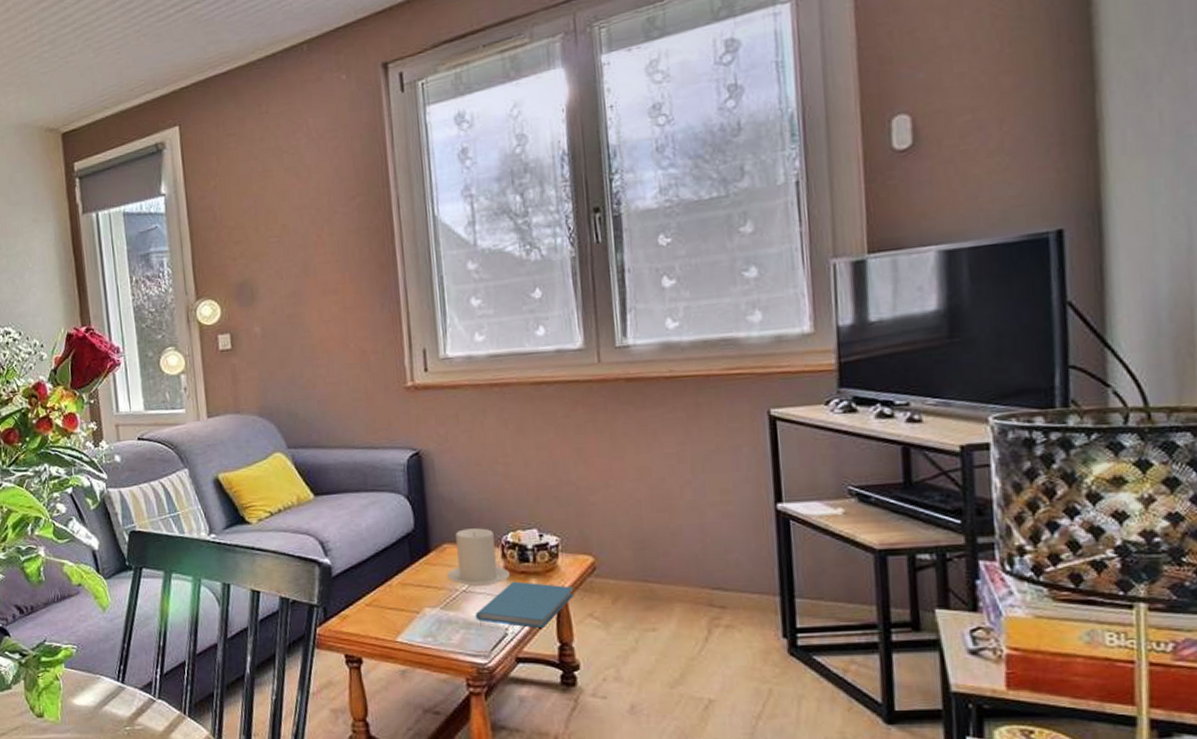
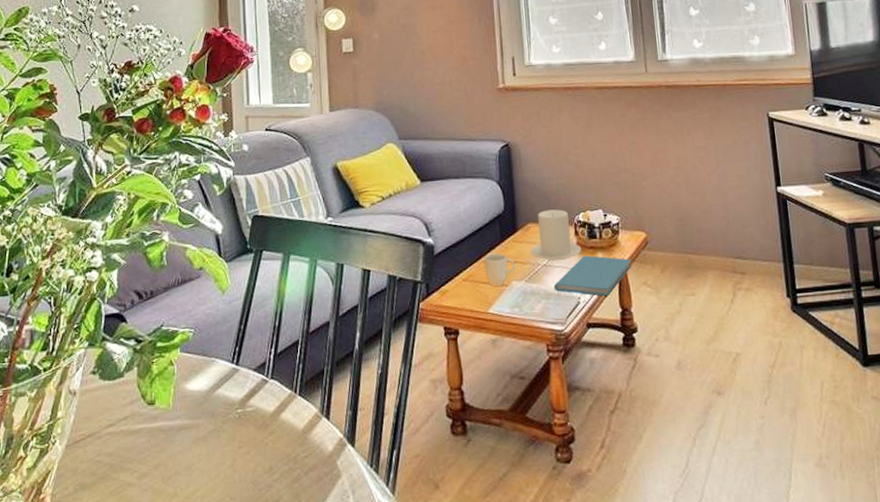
mug: none [390,576,428,614] -> present [484,253,515,288]

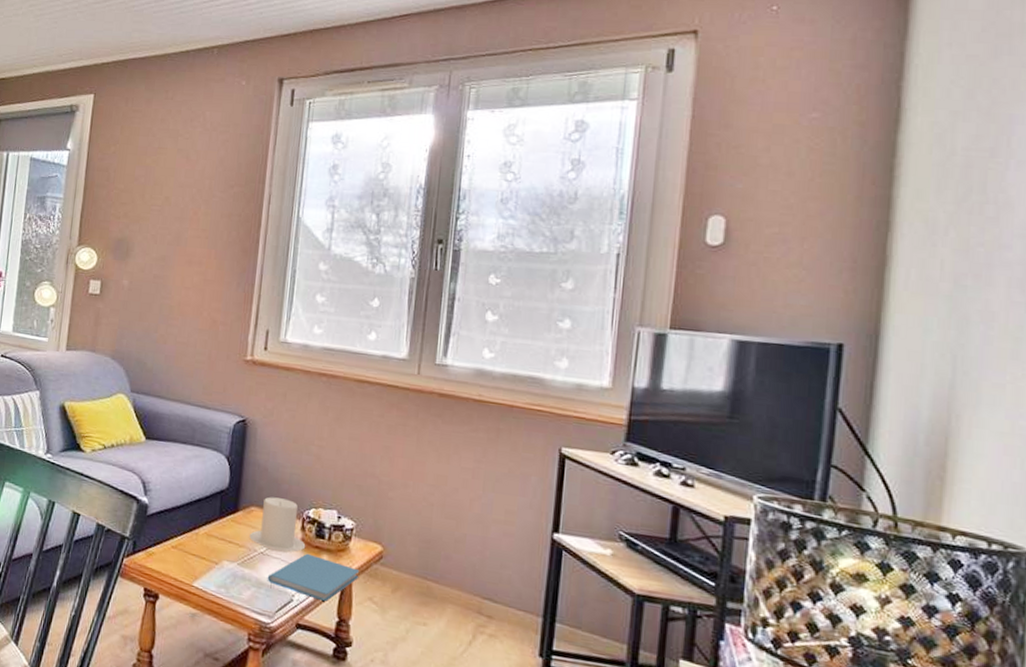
mug: present [484,253,515,288] -> none [196,527,230,564]

